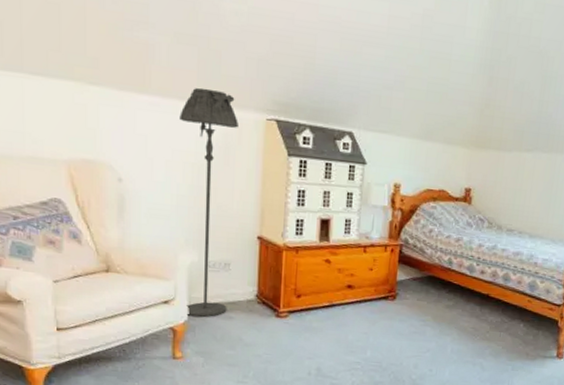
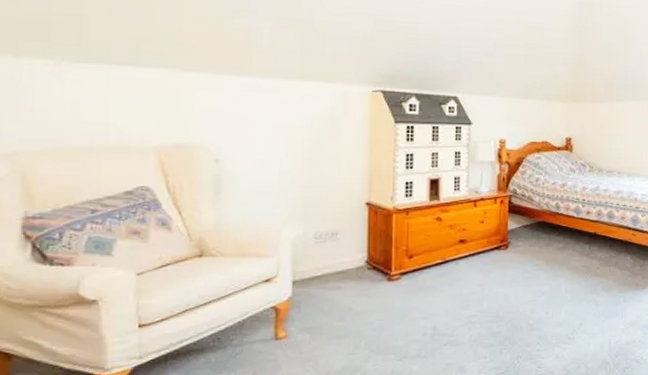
floor lamp: present [179,87,238,317] -> none [282,66,344,292]

